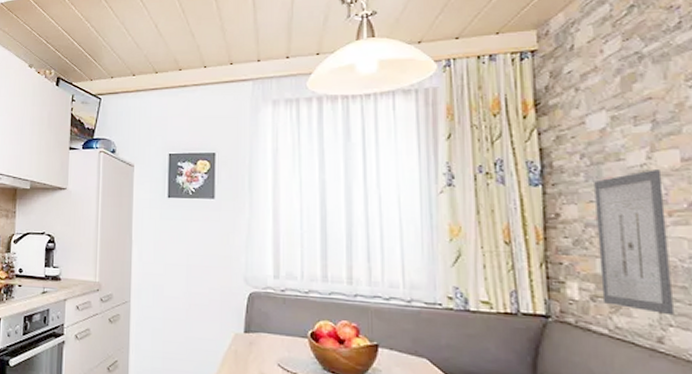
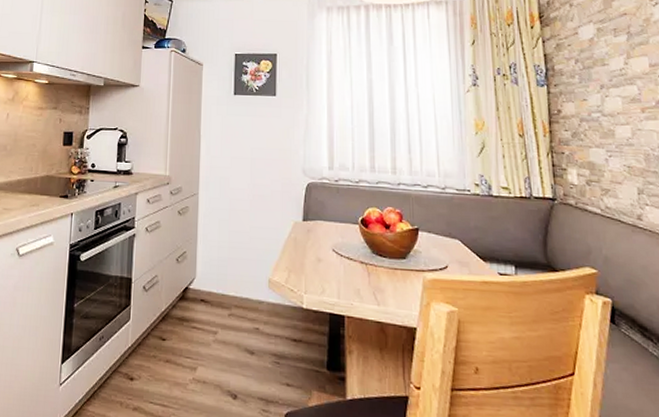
wall art: present [594,170,674,316] -> none [586,73,649,196]

